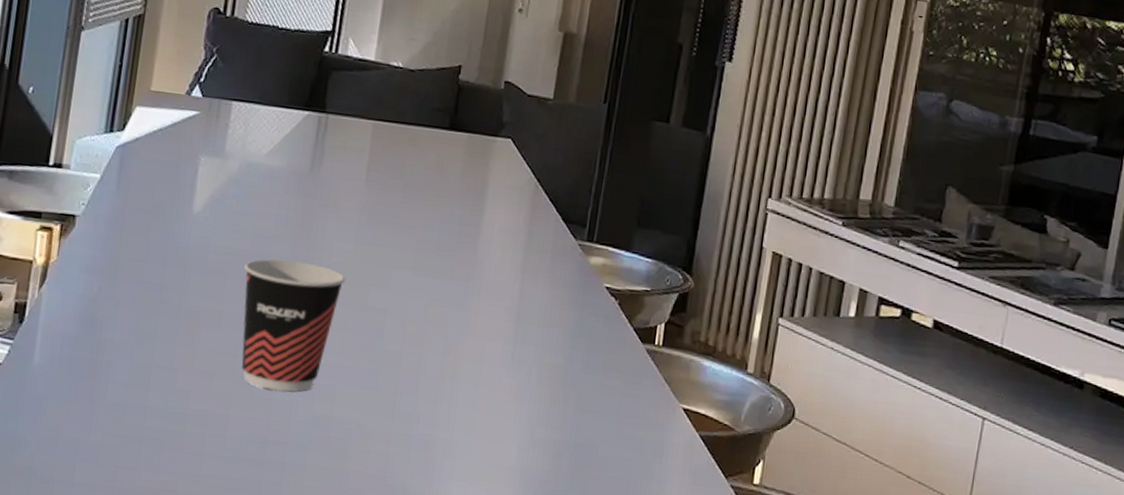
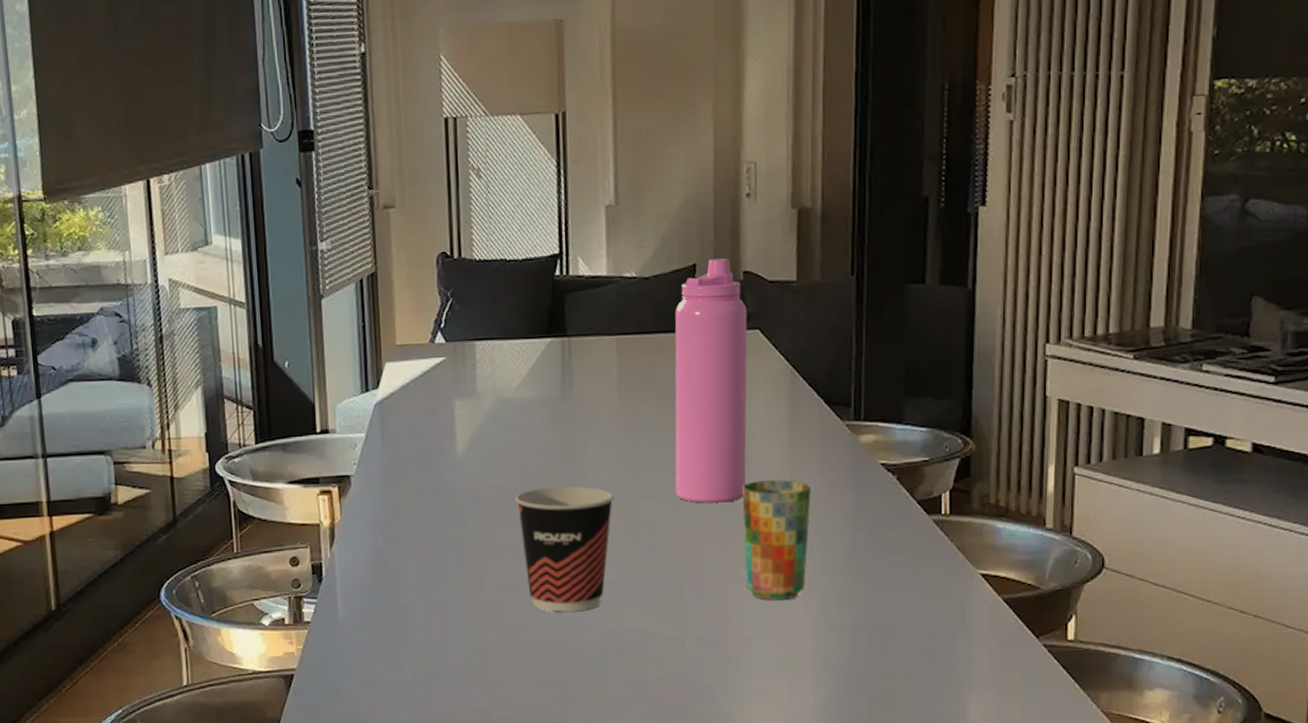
water bottle: none [406,64,503,303] -> present [674,258,748,503]
cup: none [460,285,537,408] -> present [742,479,811,600]

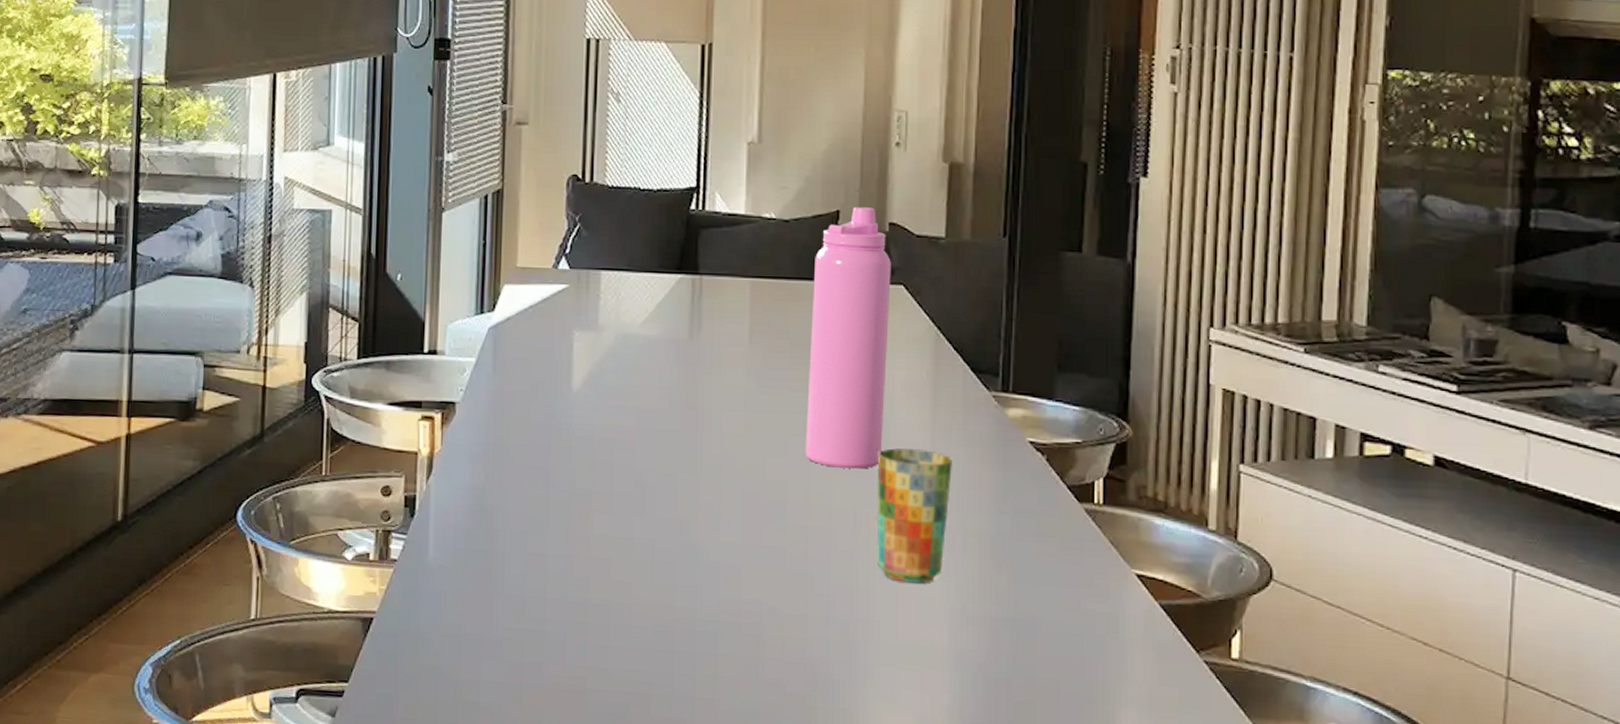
cup: present [515,486,615,612] -> none [631,434,740,576]

